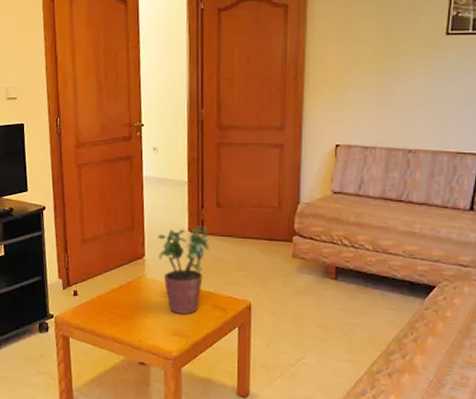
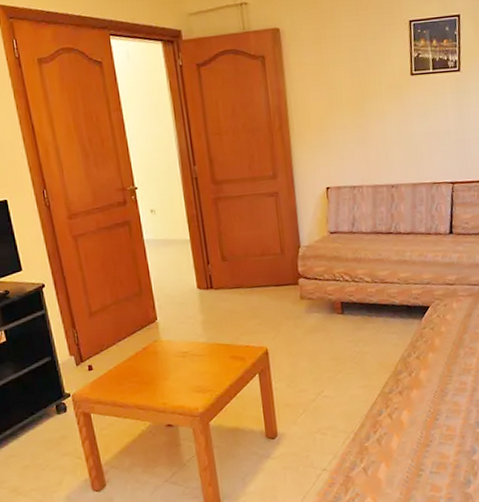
potted plant: present [158,225,209,315] -> none [168,281,220,371]

